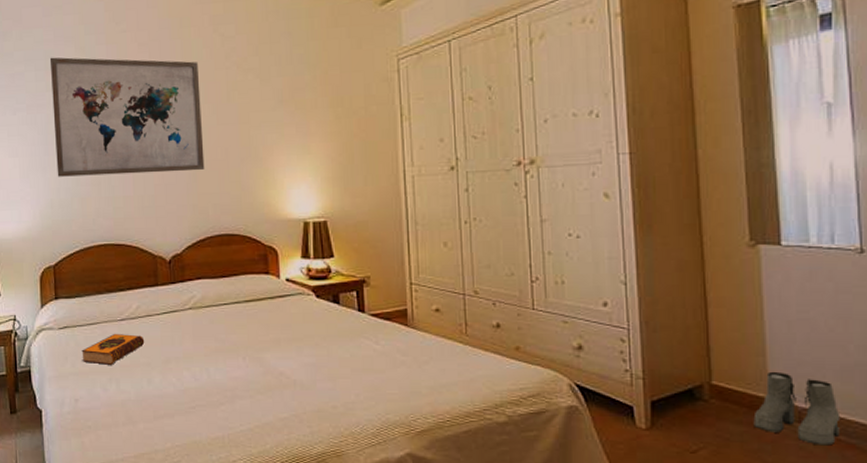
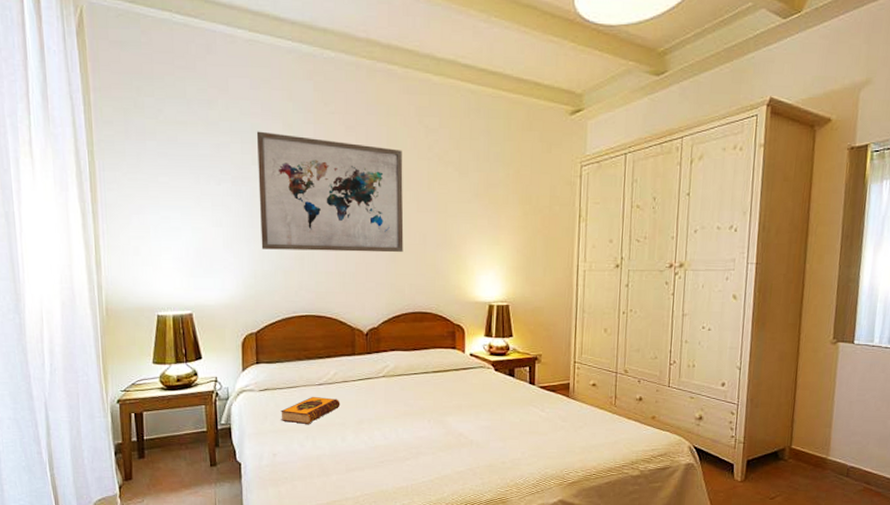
boots: present [753,371,841,446] -> none [816,439,875,494]

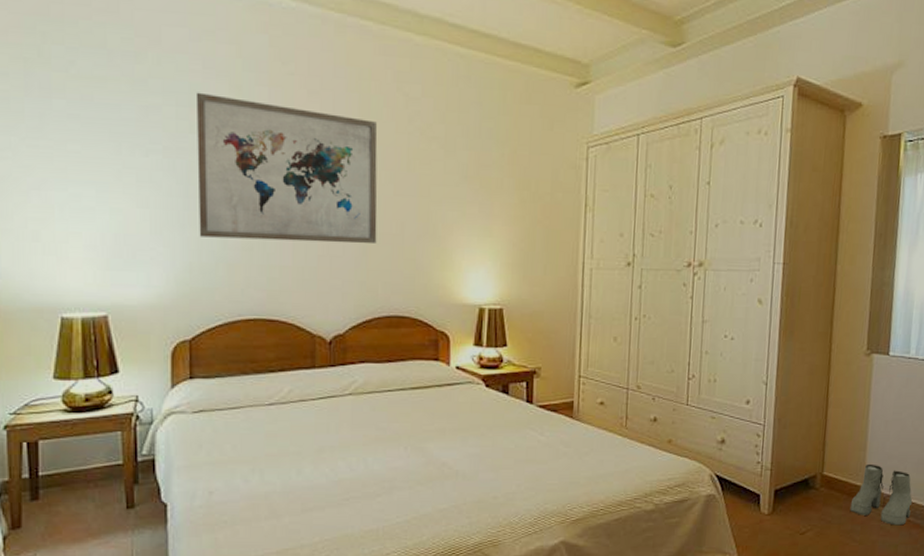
hardback book: present [281,396,340,424] -> none [220,418,296,454]
boots: none [816,439,875,494] -> present [850,463,913,526]

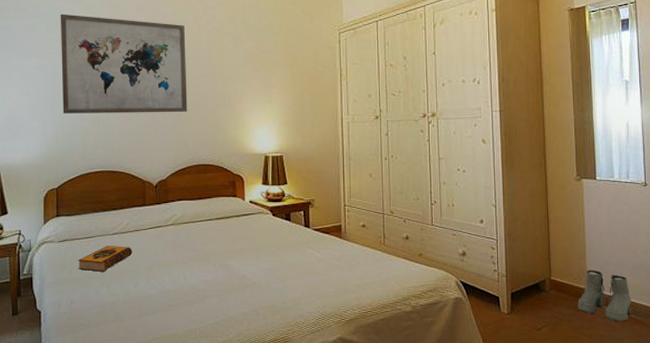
hardback book: none [220,418,296,454] -> present [78,245,133,272]

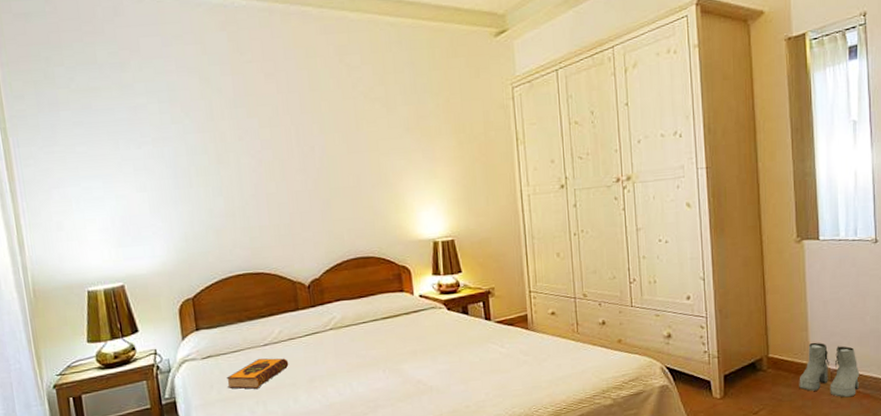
wall art: present [60,14,187,114] -> none [173,88,338,210]

